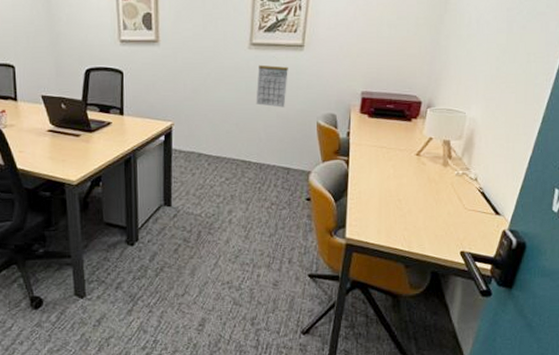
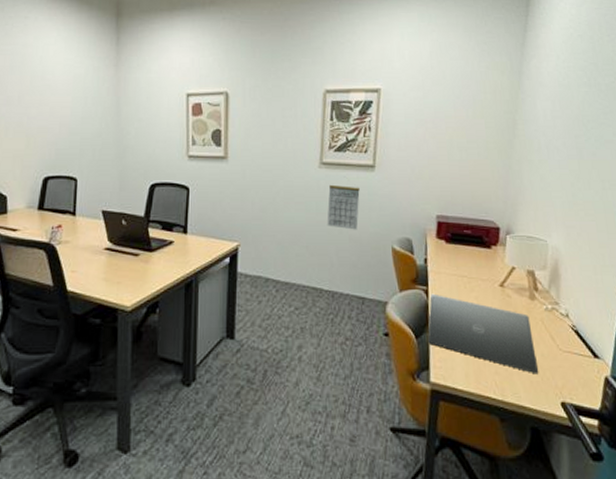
laptop: none [346,163,443,230] -> present [427,293,538,375]

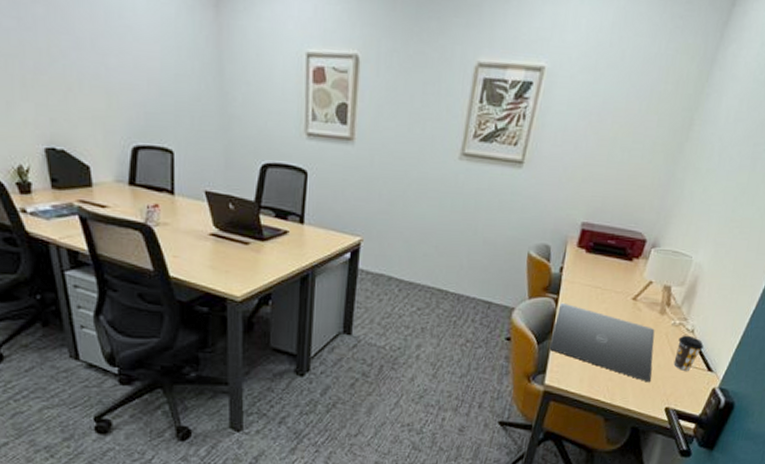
calendar: present [327,184,360,230] -> none [461,179,503,232]
coffee cup: none [555,320,583,359] -> present [673,335,704,371]

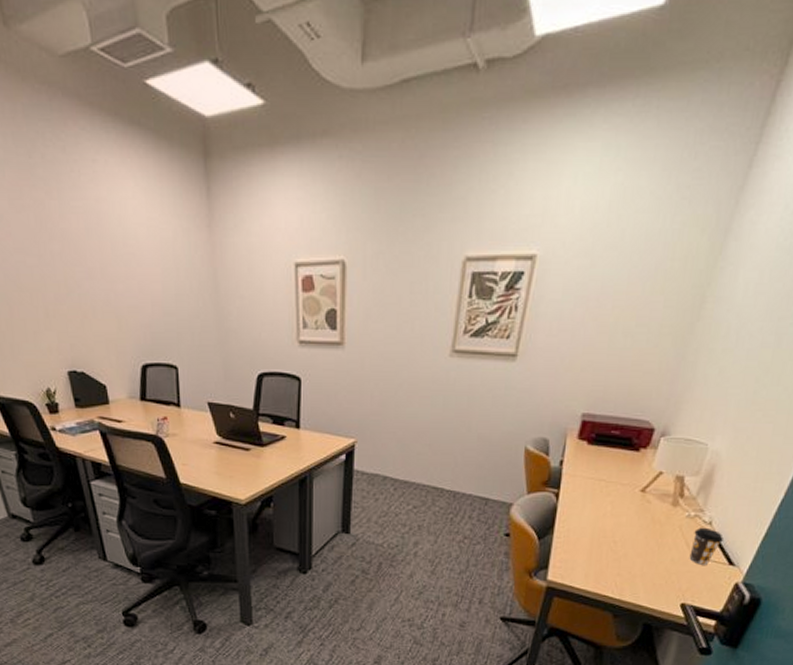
laptop: present [549,302,655,383] -> none [551,496,667,578]

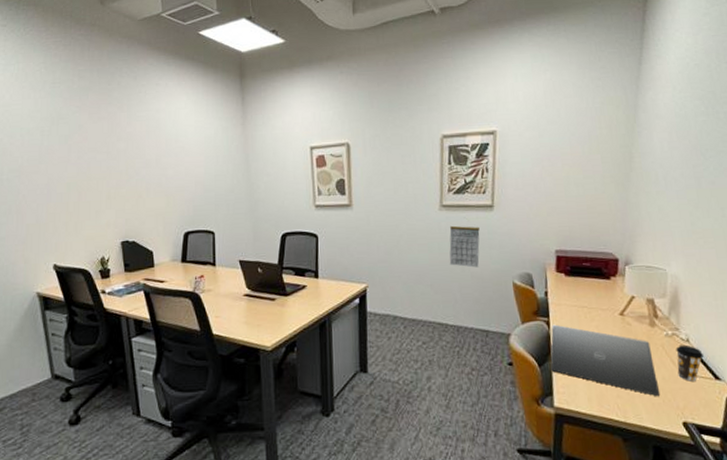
calendar: none [454,376,496,428] -> present [449,225,480,268]
laptop: none [551,496,667,578] -> present [550,324,659,397]

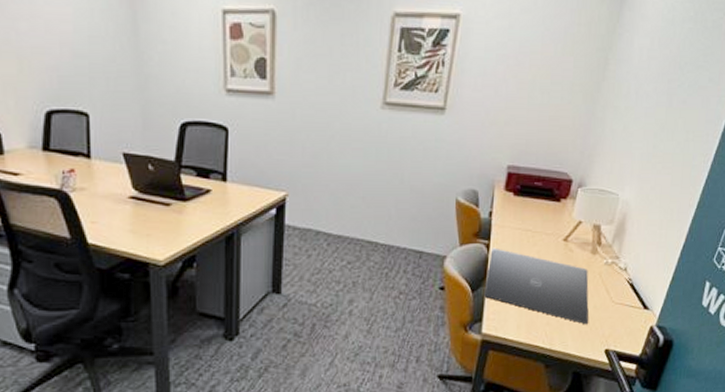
calendar: present [449,225,480,268] -> none [387,128,426,180]
coffee cup: present [676,344,703,381] -> none [609,273,637,310]

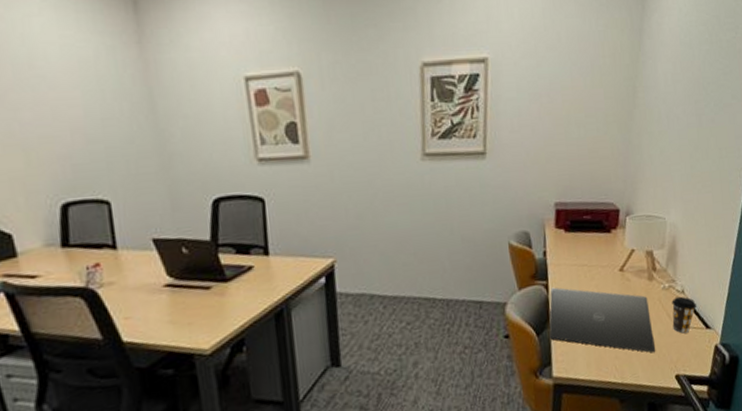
coffee cup: none [609,273,637,310] -> present [672,296,696,334]

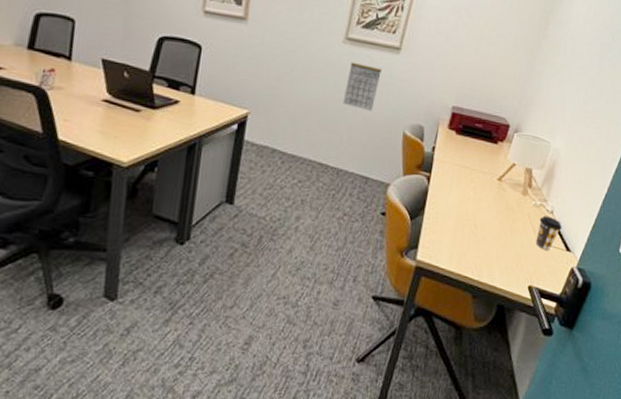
calendar: none [434,178,471,229] -> present [342,61,382,111]
laptop: present [549,287,655,353] -> none [421,180,518,261]

